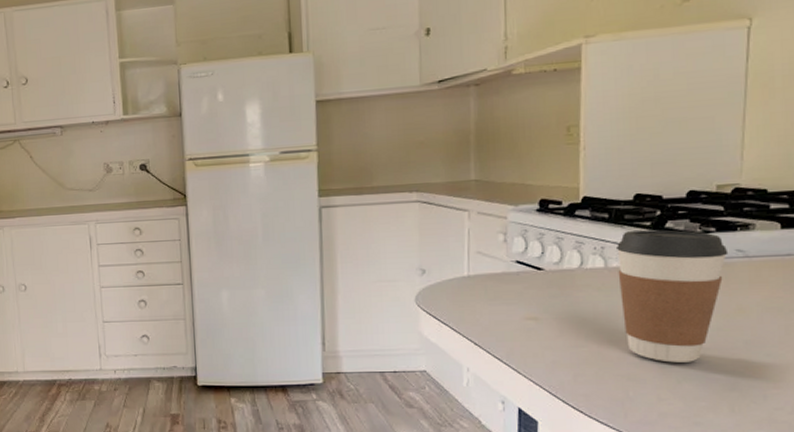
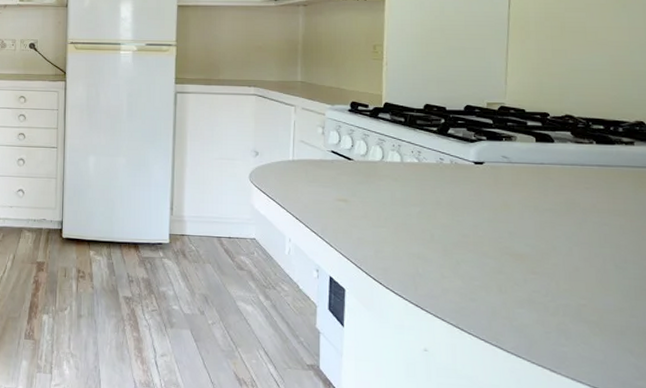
coffee cup: present [615,230,729,363] -> none [409,134,496,247]

